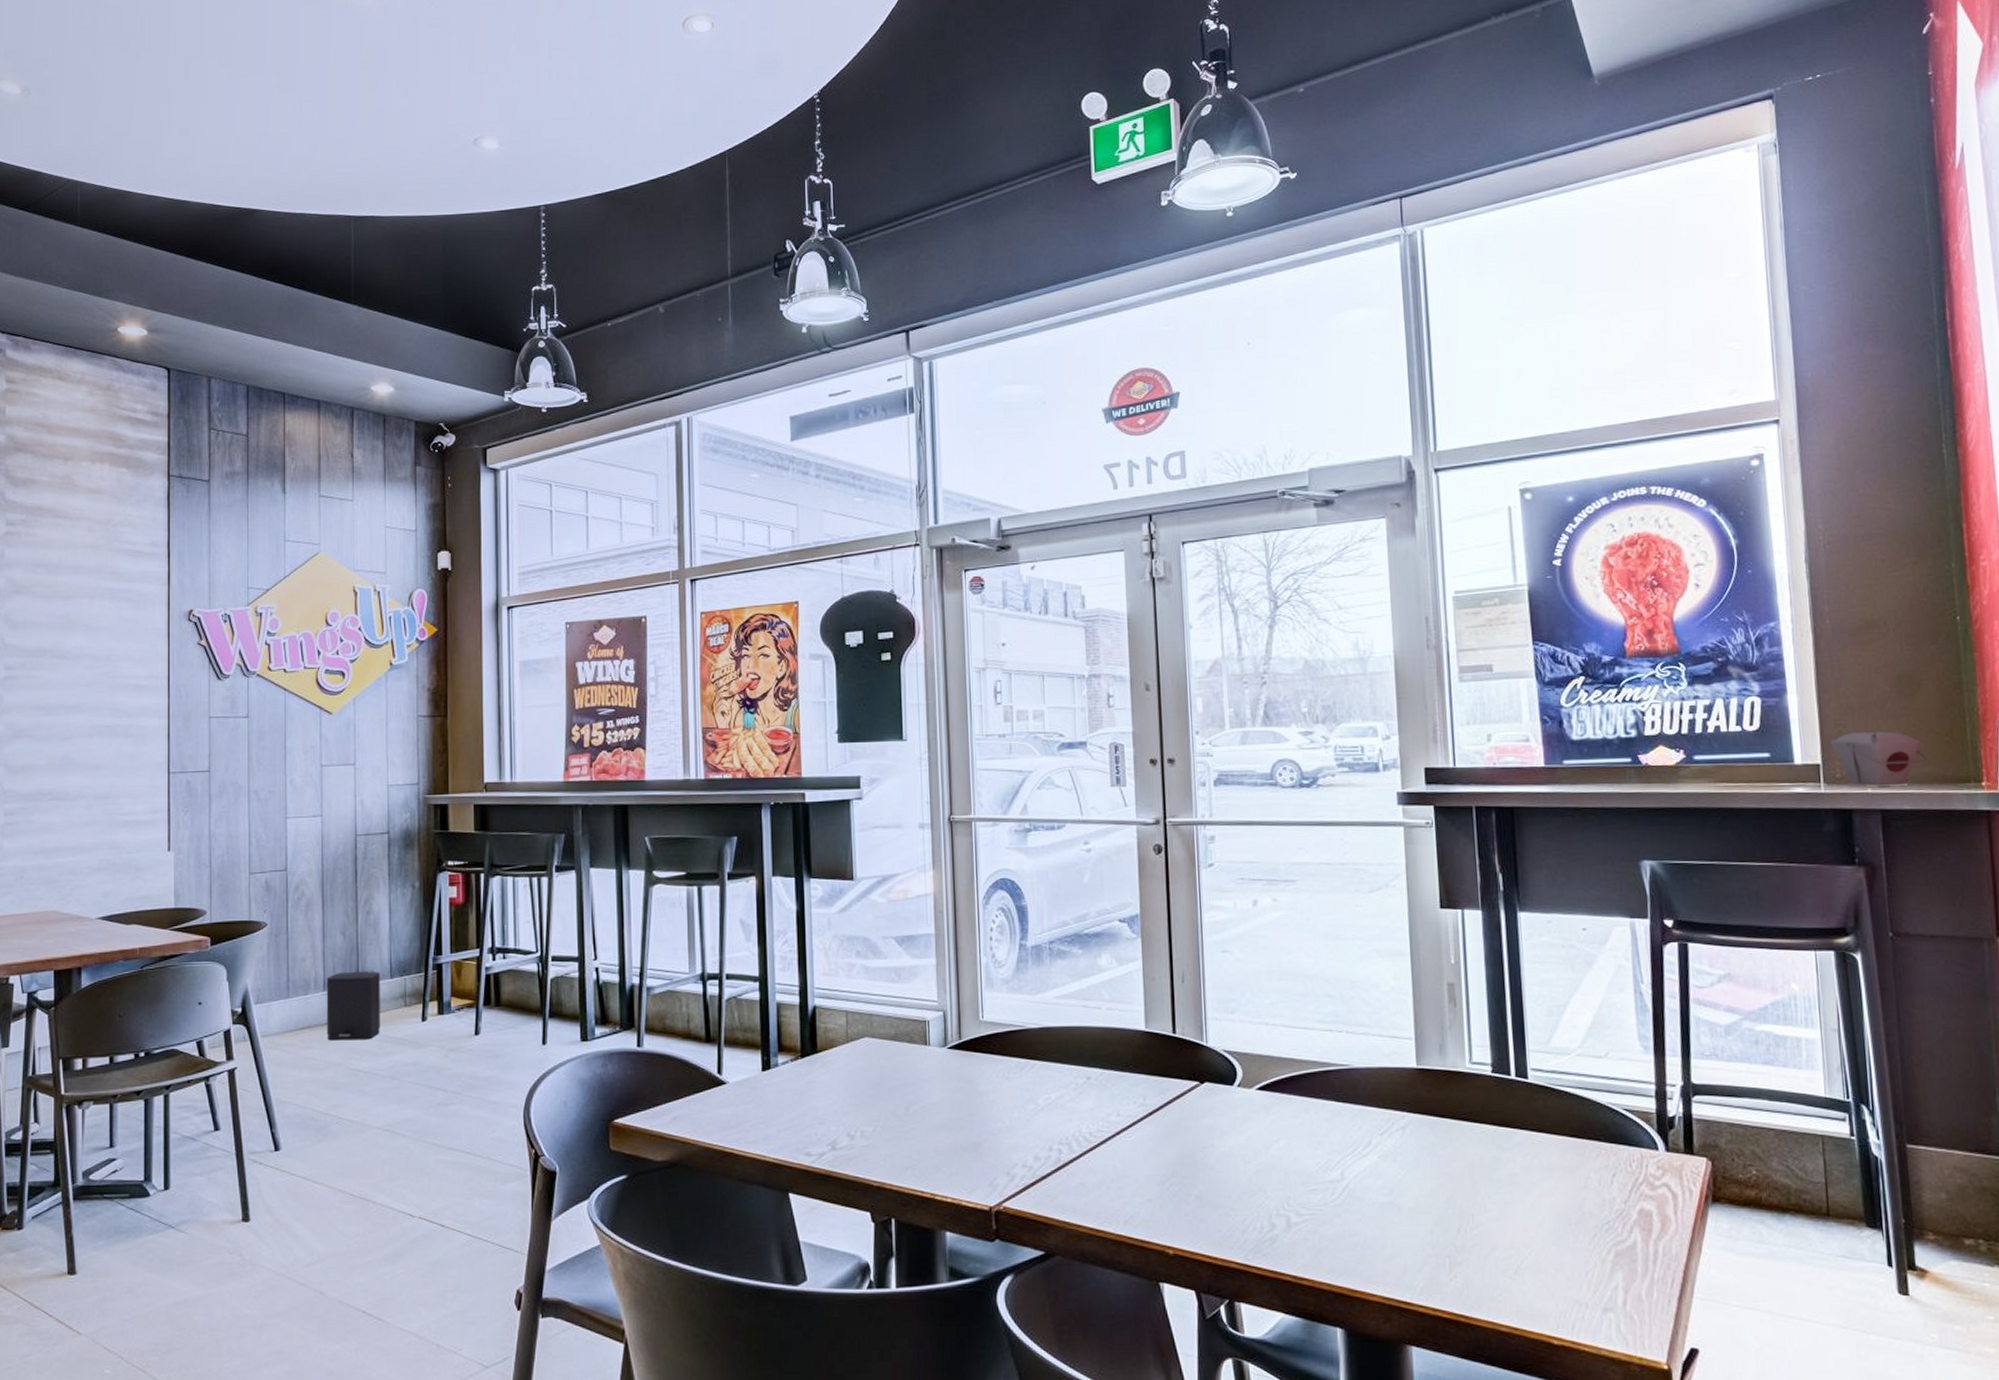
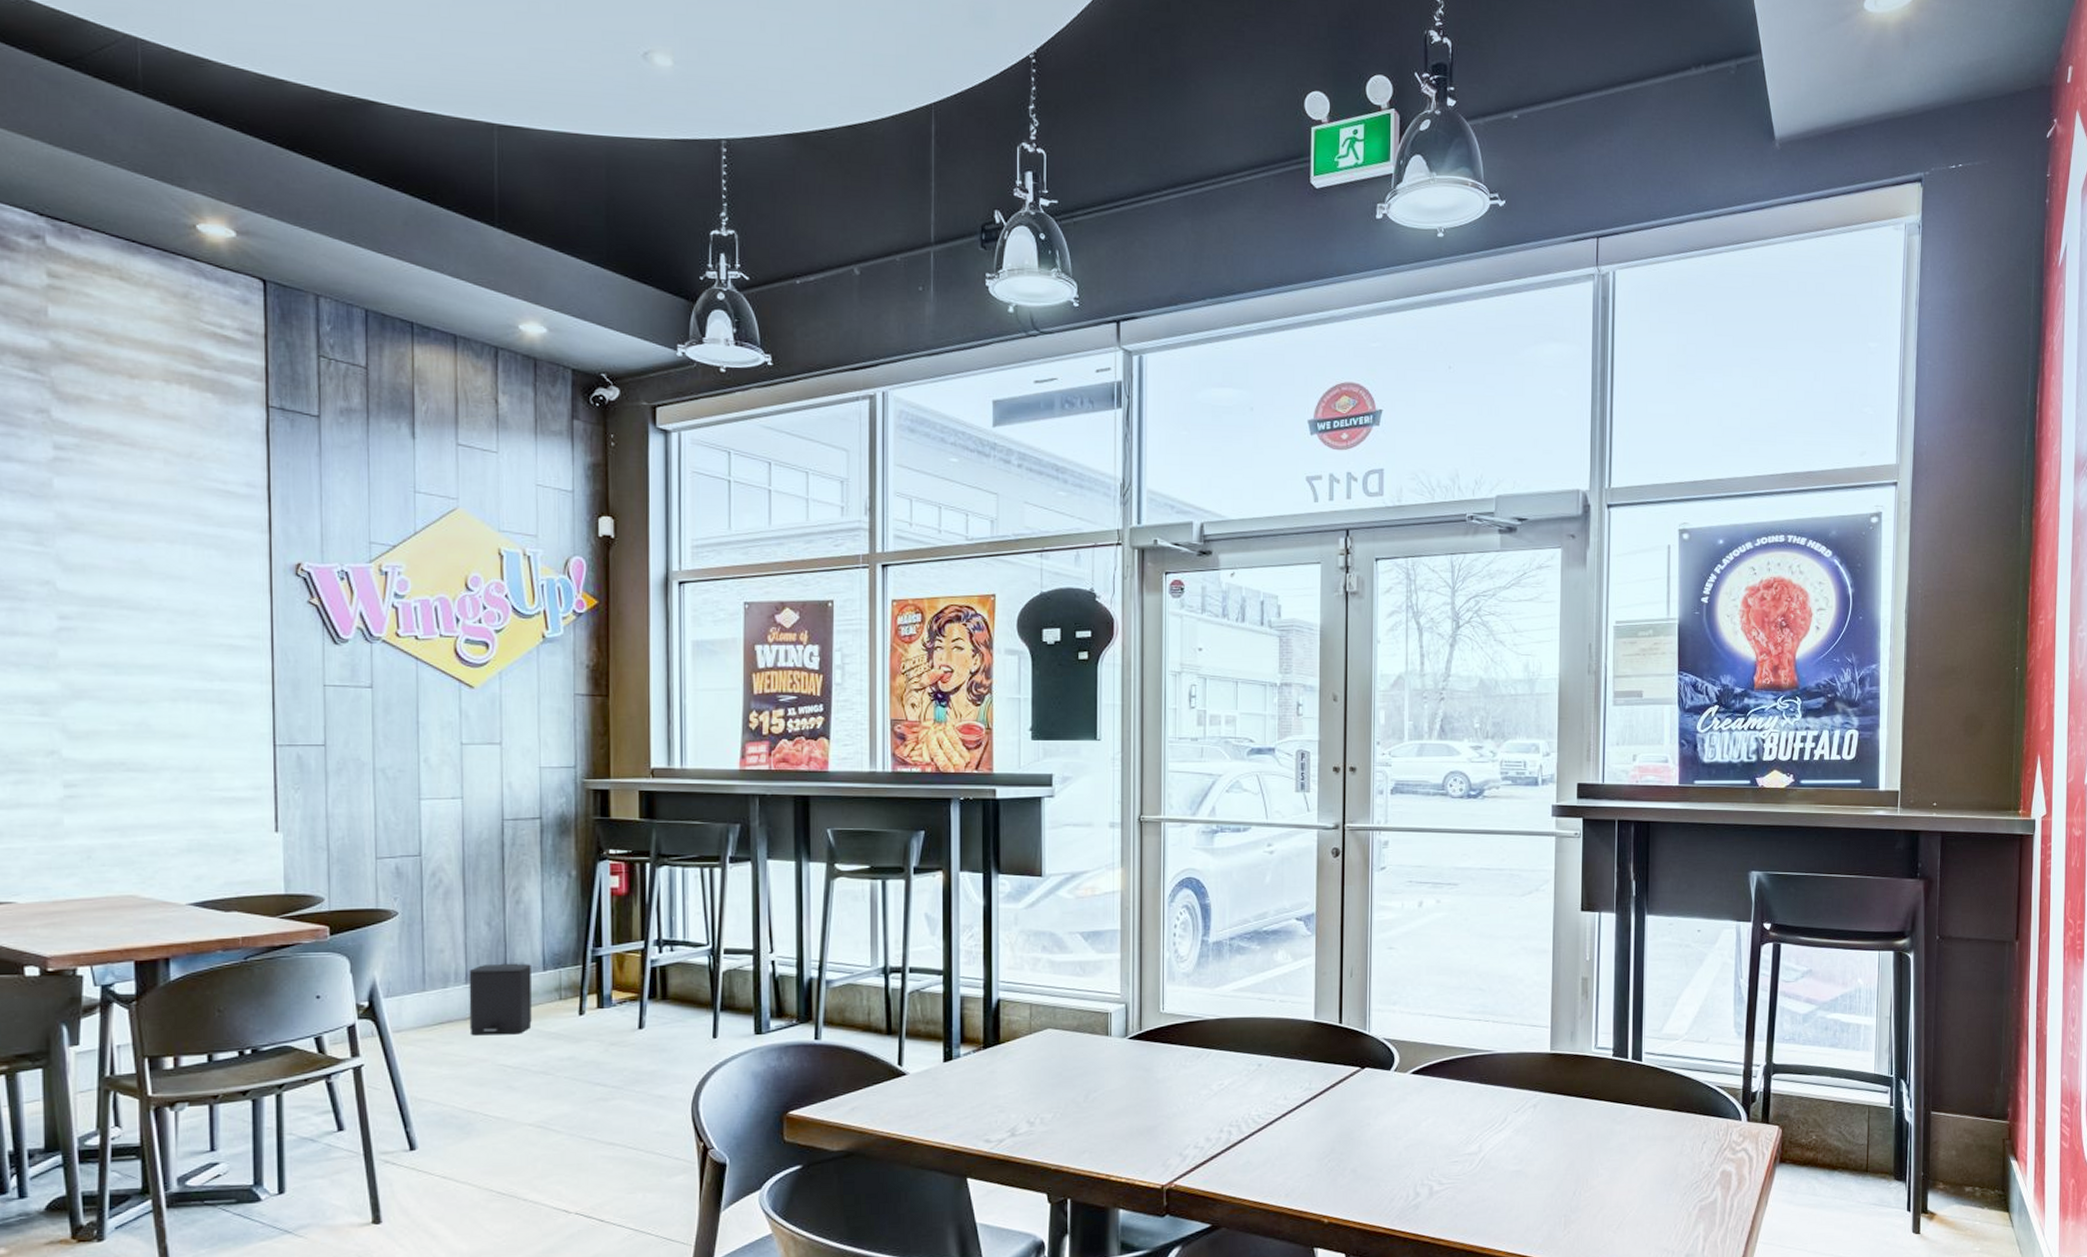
takeout container: present [1831,731,1928,786] -> none [1909,764,1981,811]

